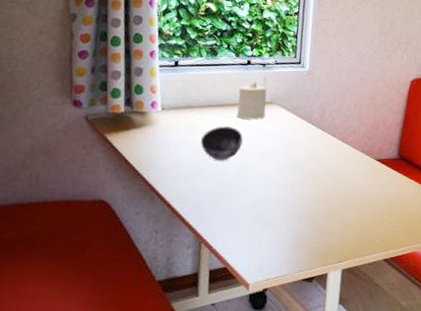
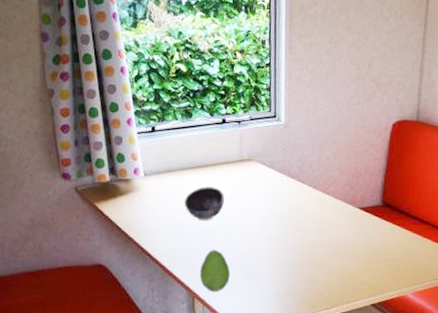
fruit: none [209,192,242,238] -> present [199,250,230,292]
candle: present [237,82,267,120] -> none [216,140,245,178]

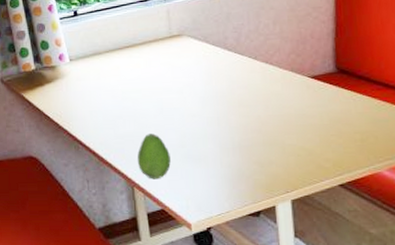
bowl: present [184,187,224,220] -> none [113,67,157,103]

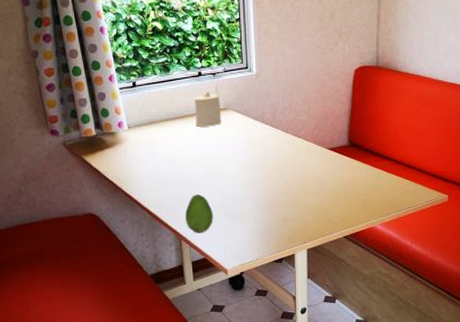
candle: none [143,17,176,57] -> present [194,92,221,127]

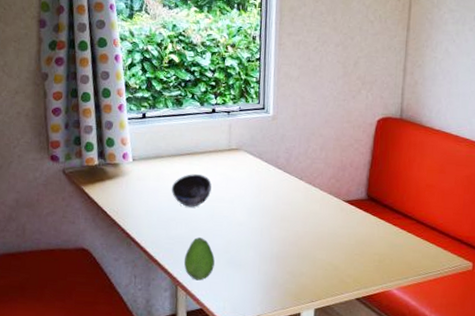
bowl: none [166,136,204,167] -> present [171,174,212,207]
candle: present [194,92,221,127] -> none [205,130,233,167]

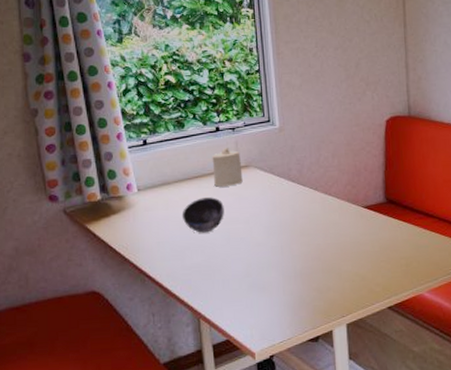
fruit: present [183,237,215,281] -> none [203,264,236,310]
candle: none [205,130,233,167] -> present [212,148,243,187]

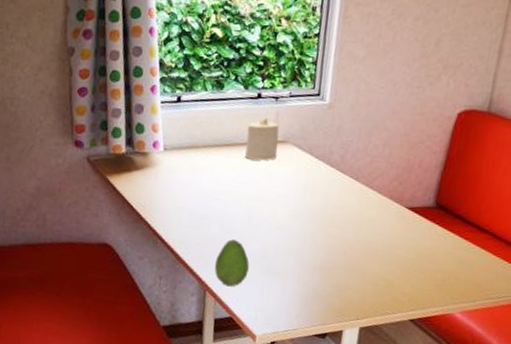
bowl: present [181,197,224,233] -> none [205,168,252,206]
fruit: none [203,264,236,310] -> present [214,239,250,287]

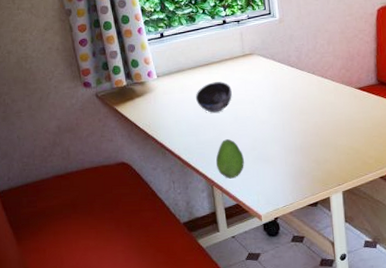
bowl: none [205,168,252,206] -> present [195,82,232,113]
candle: present [245,118,280,161] -> none [220,38,248,73]

